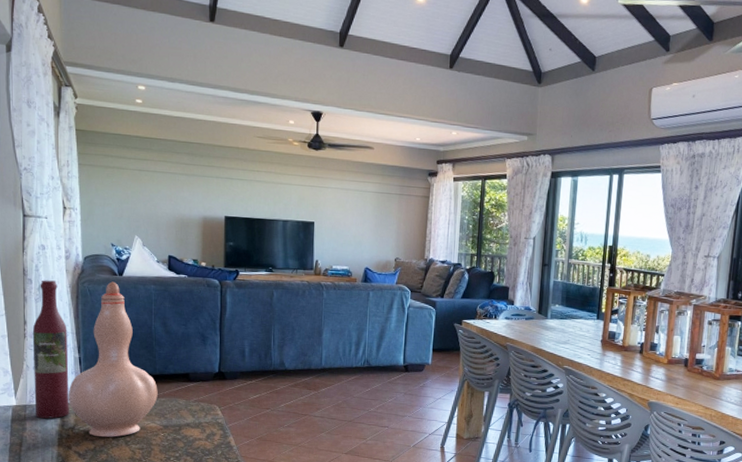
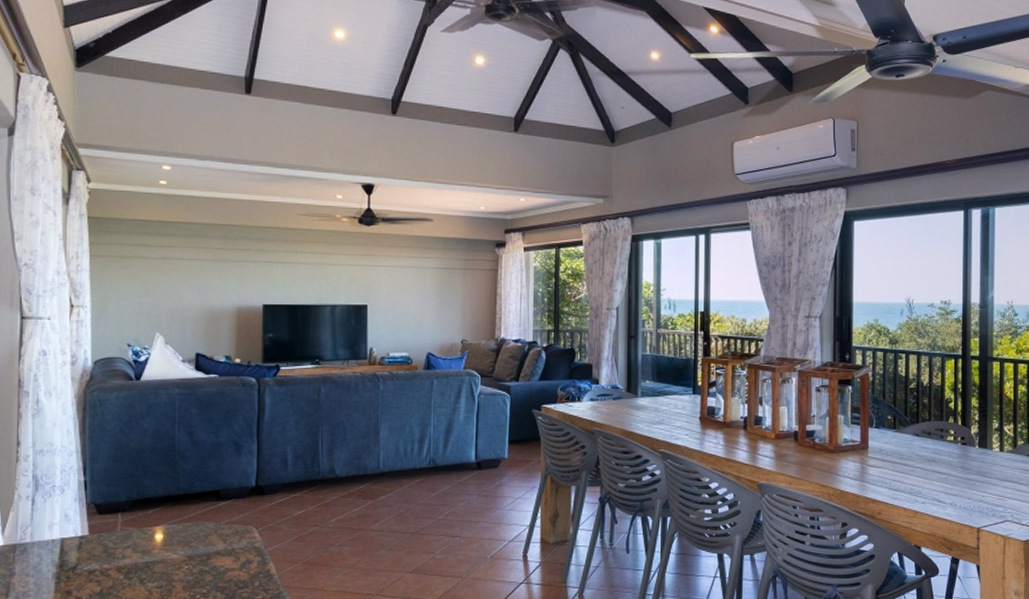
wine bottle: present [32,280,69,419] -> none [26,391,71,559]
vase: present [68,281,158,437] -> none [69,387,181,576]

